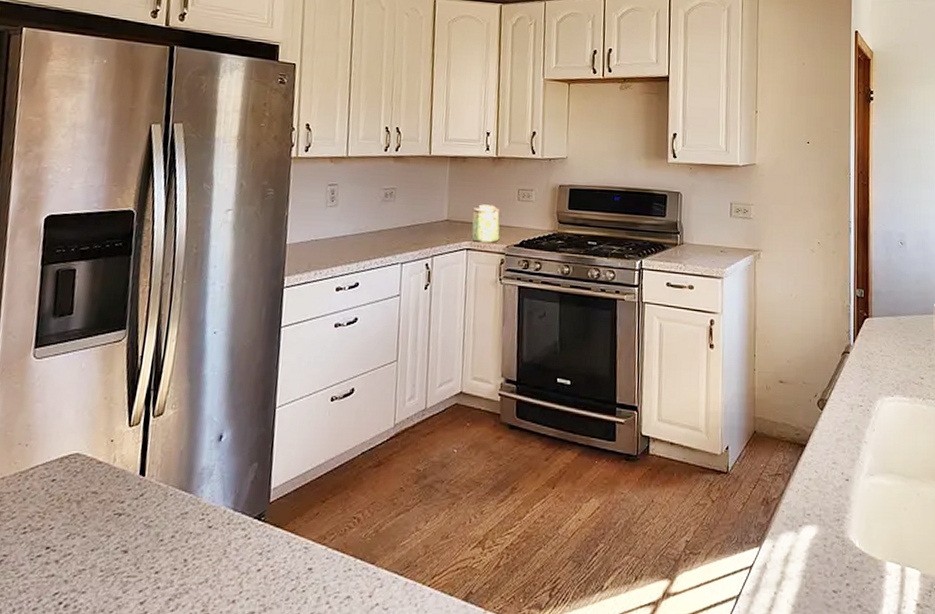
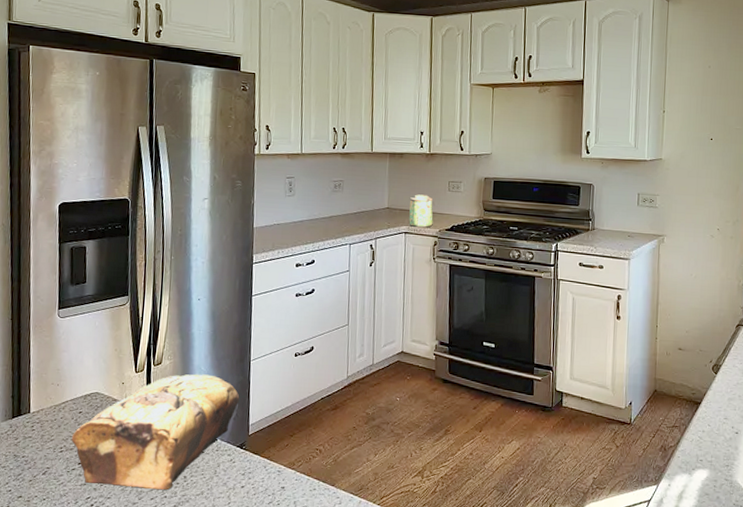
bread loaf: none [38,426,261,579] -> present [71,374,240,490]

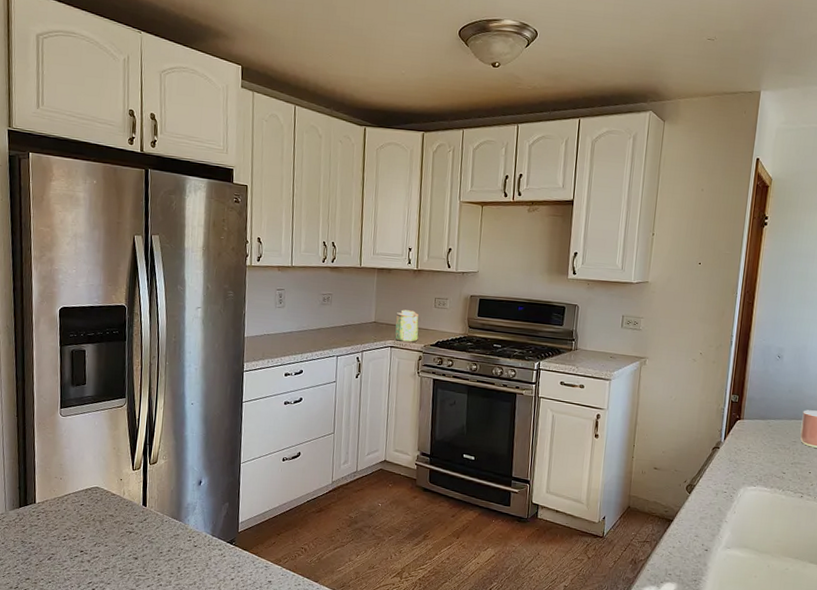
bread loaf: present [71,374,240,490] -> none [74,473,230,579]

